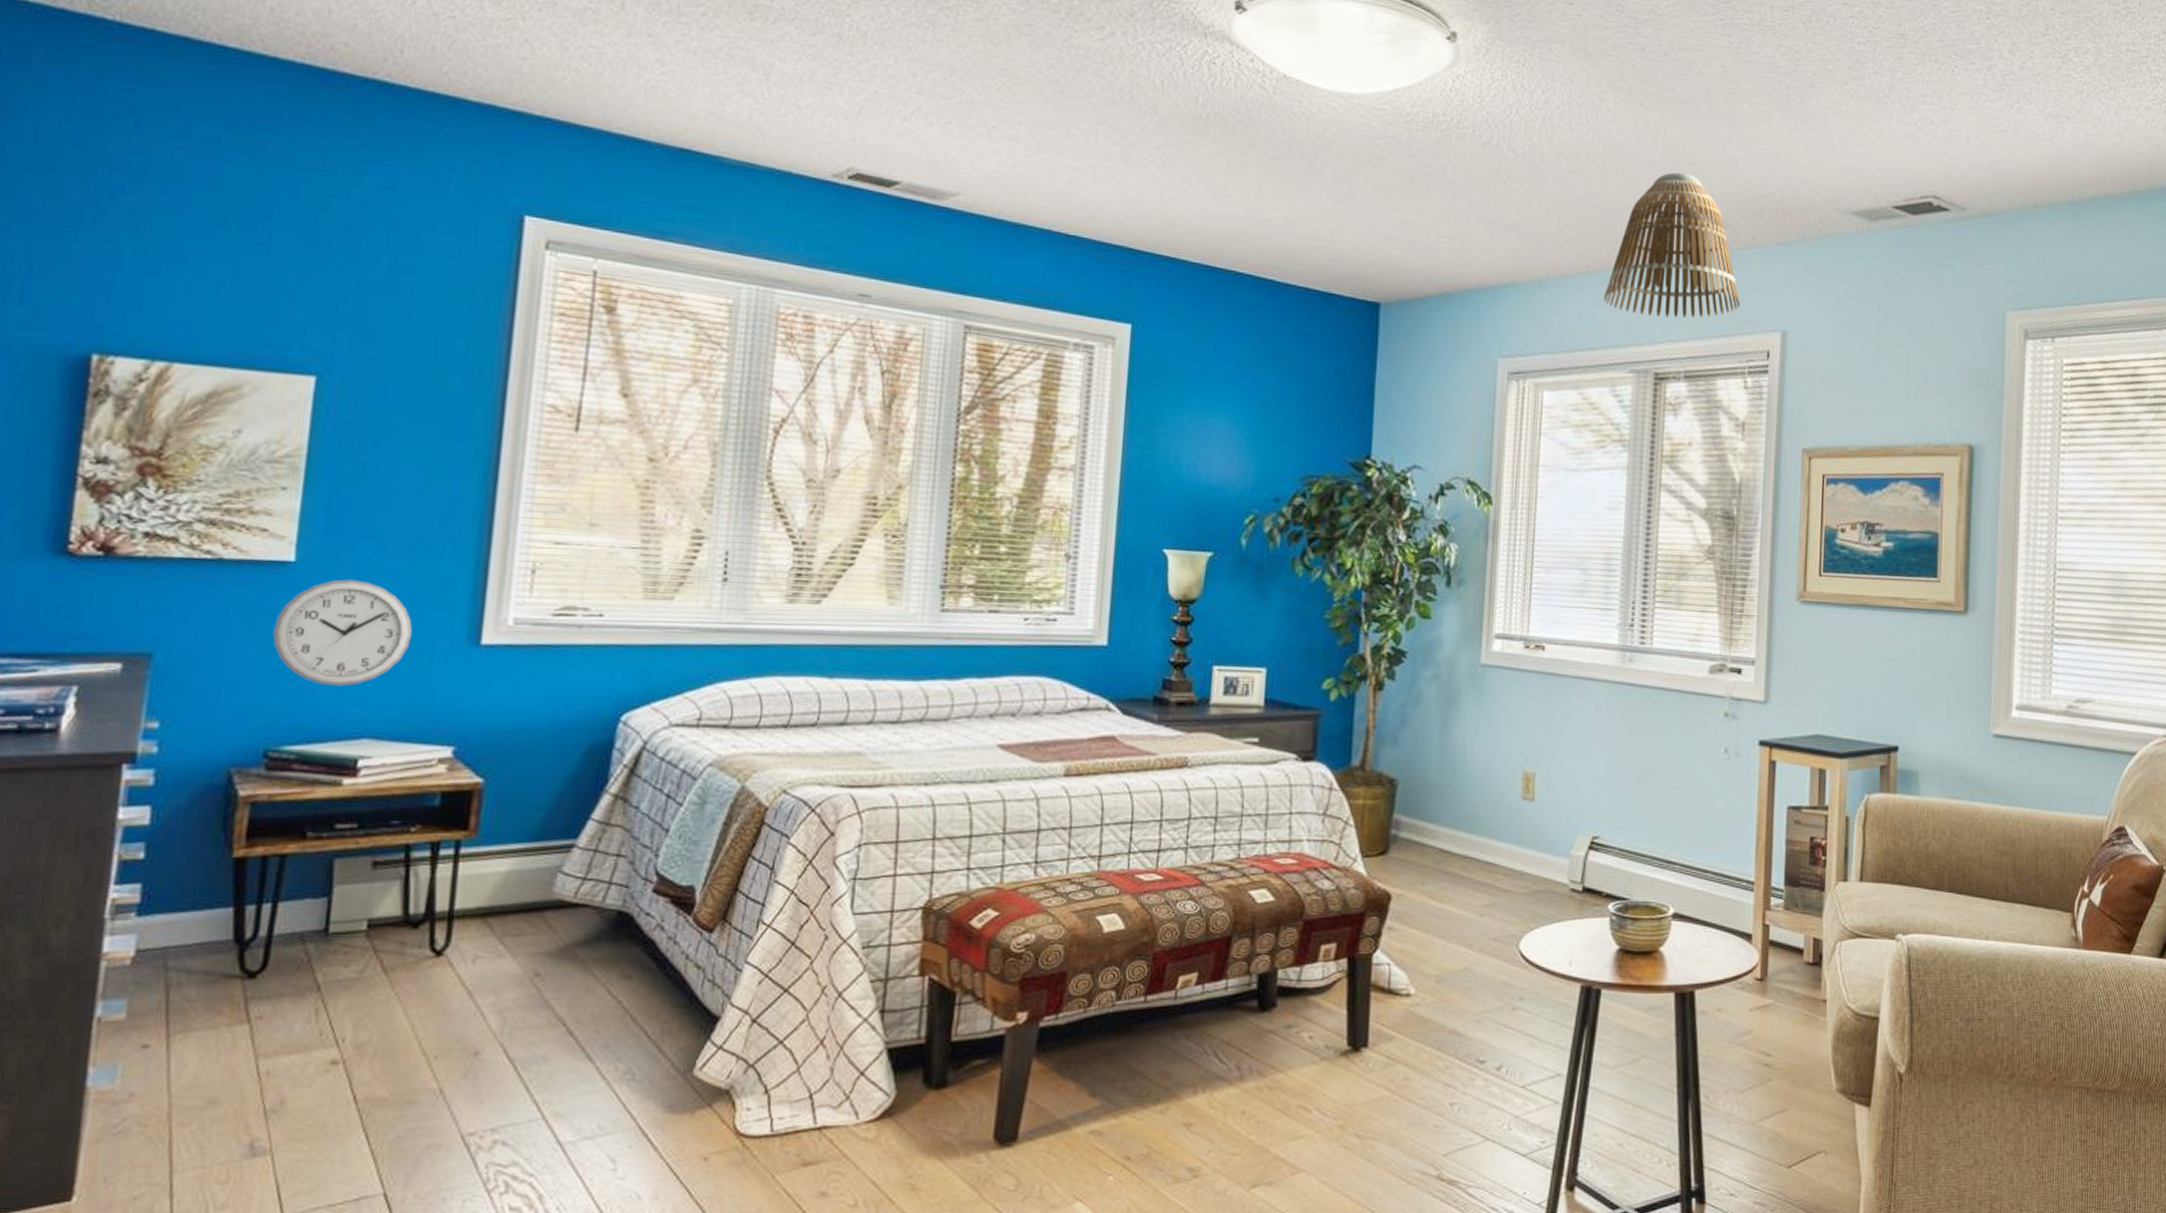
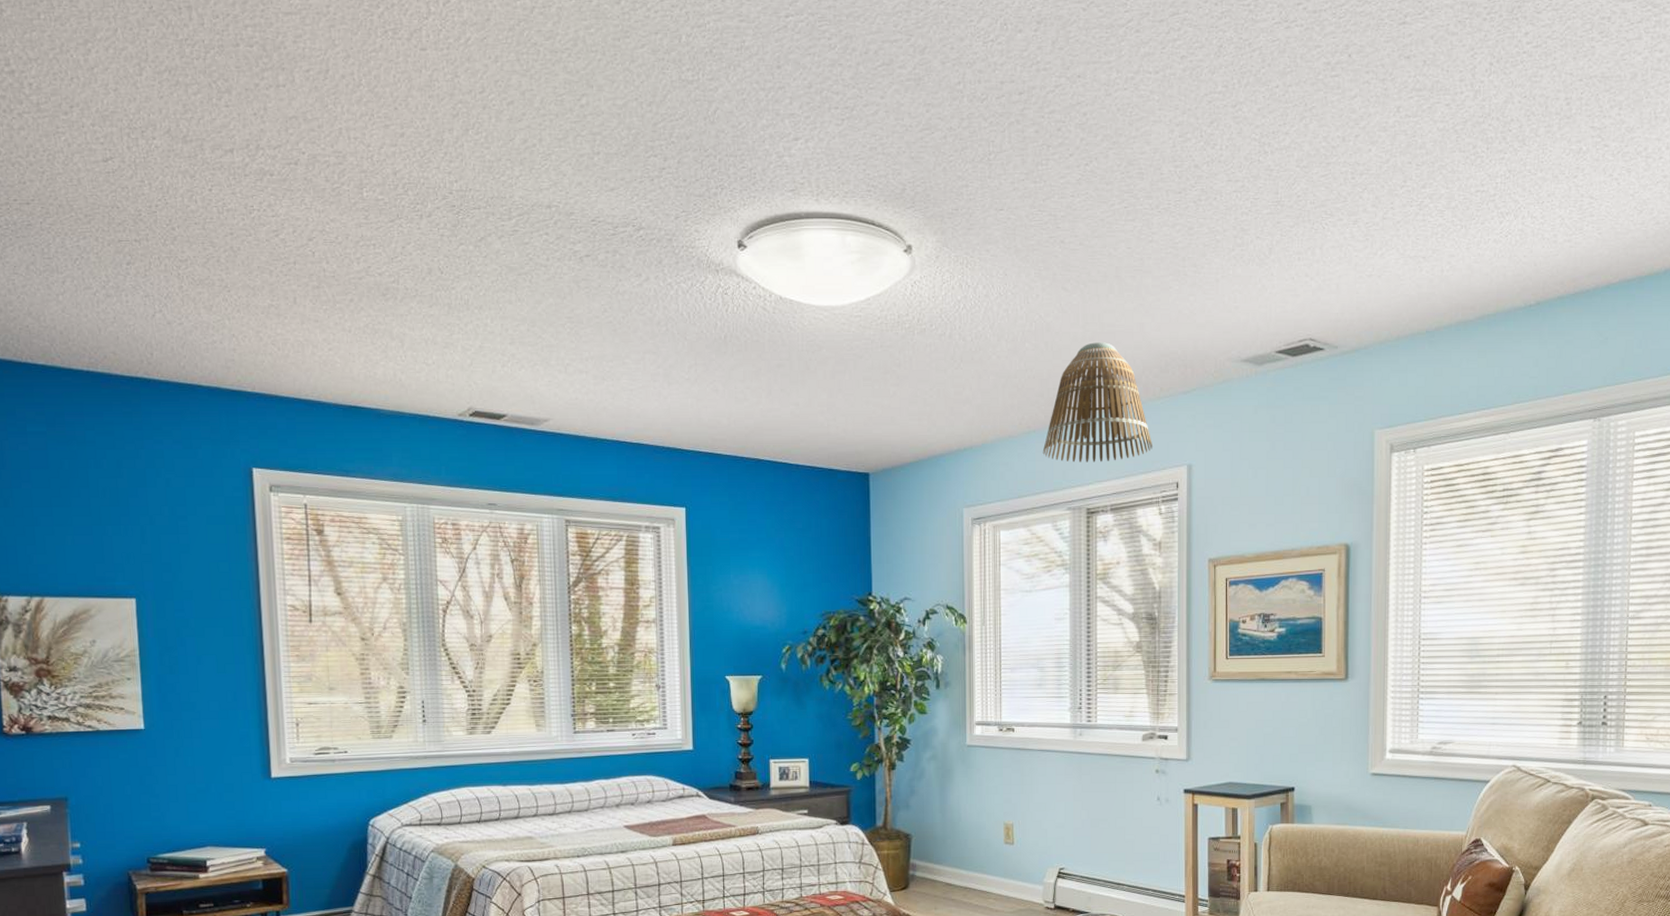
wall clock: present [273,579,413,687] -> none [139,739,227,813]

